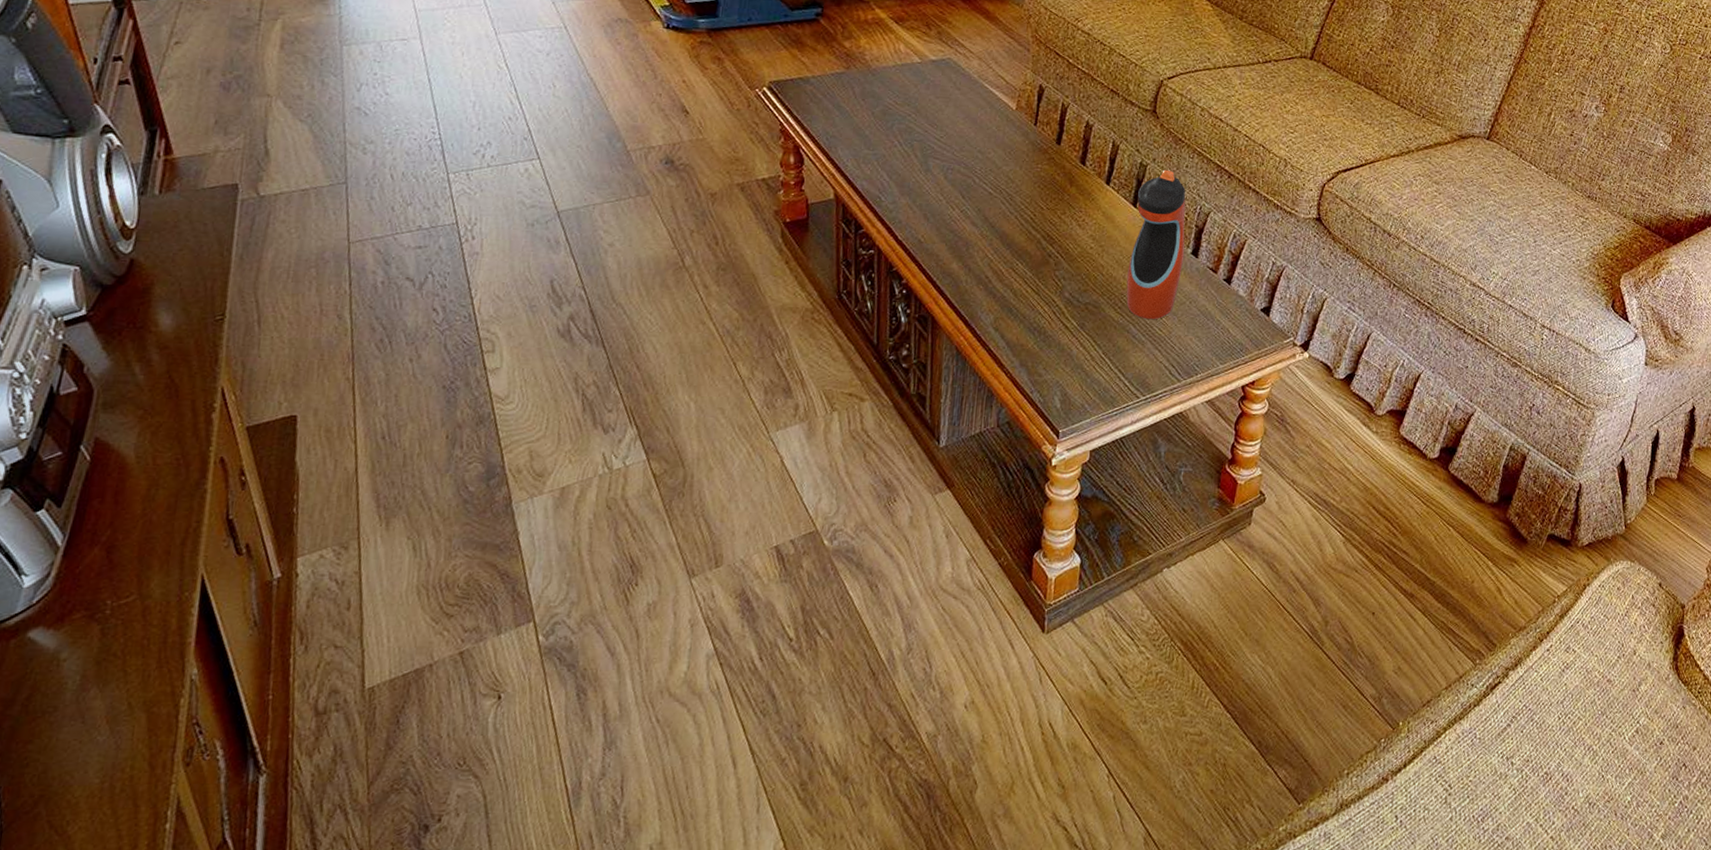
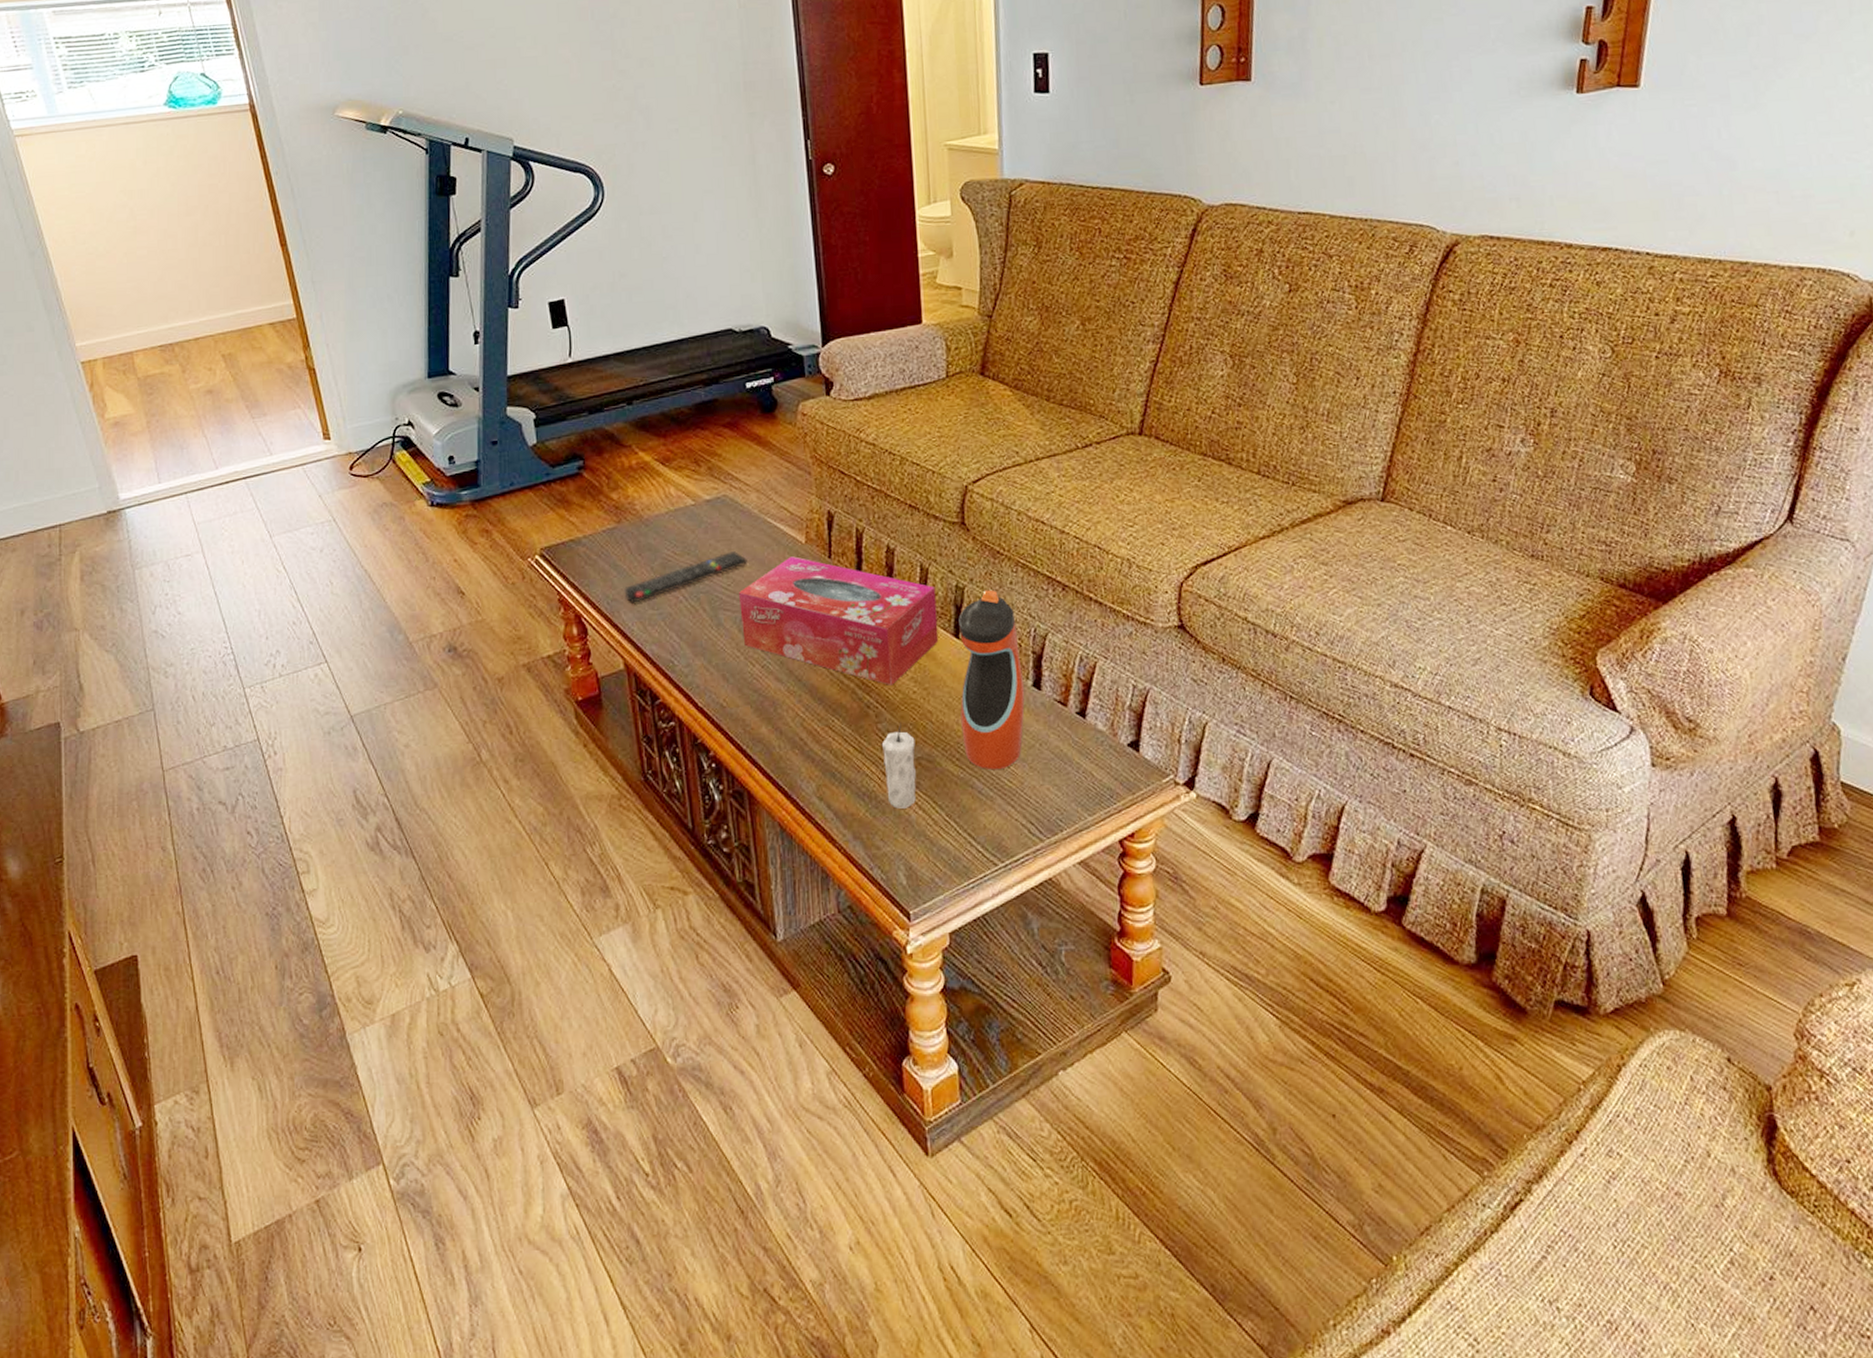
remote control: none [844,108,963,142] -> present [624,551,749,603]
tissue box: none [947,119,1123,240] -> present [739,556,939,685]
candle: none [1055,272,1086,344] -> present [881,722,917,809]

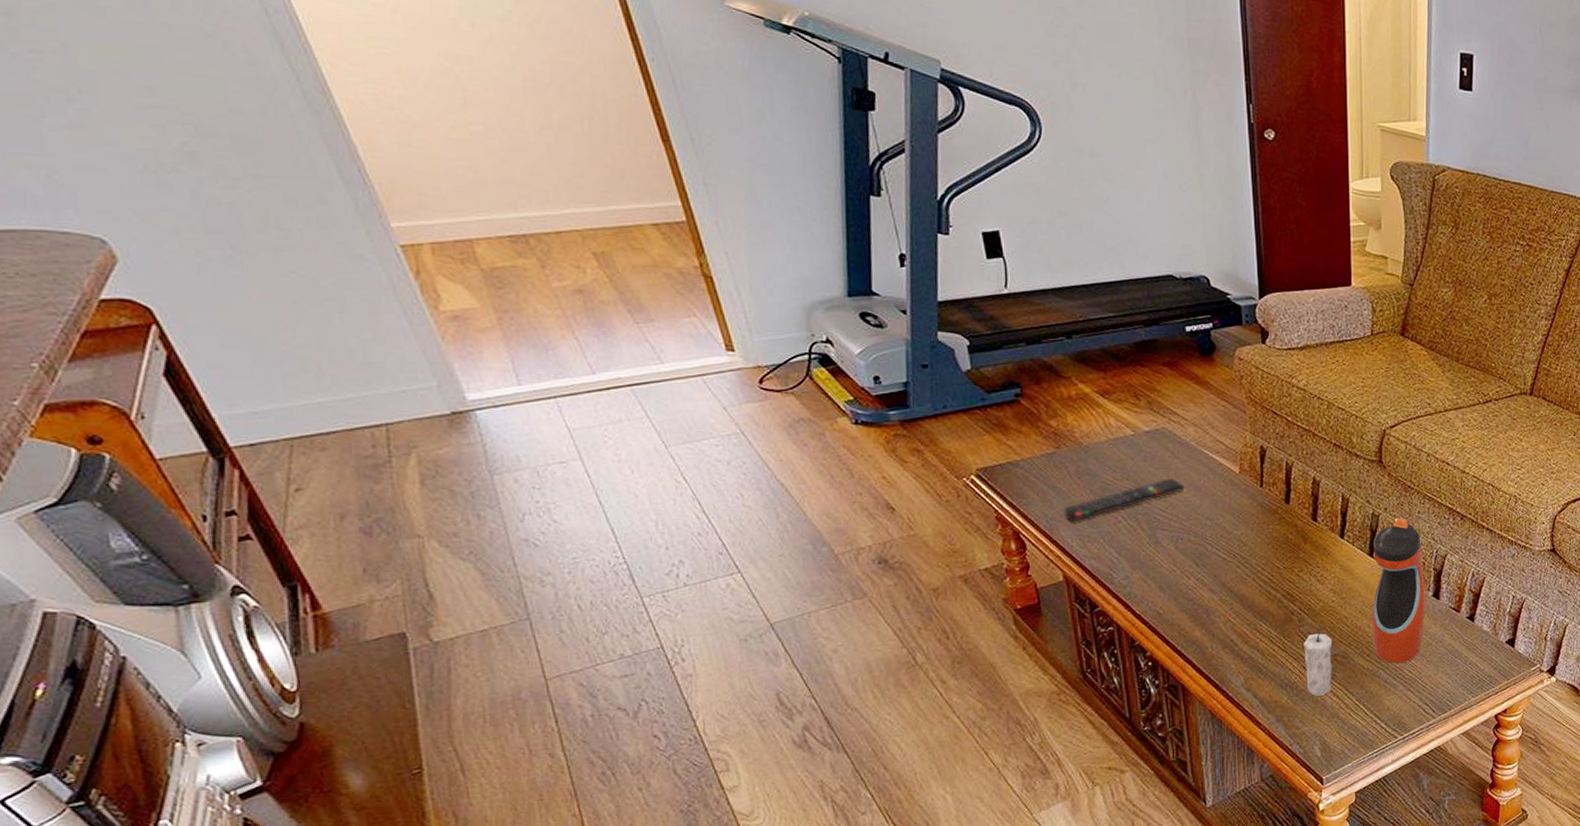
tissue box: present [739,556,939,685] -> none [1176,484,1356,596]

